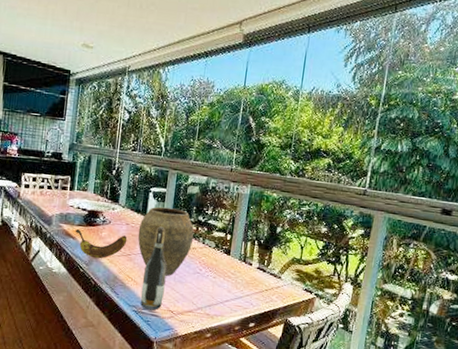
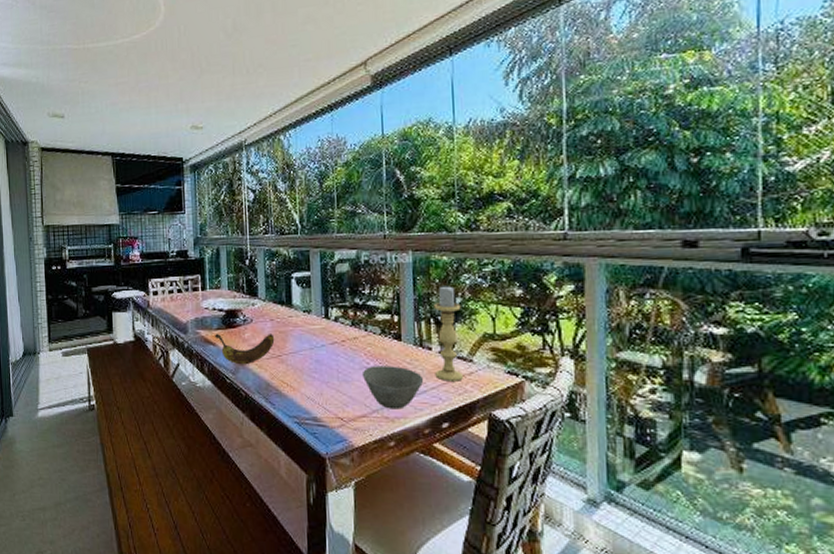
vase: present [137,206,194,276] -> none [285,293,353,376]
wine bottle: present [140,226,167,311] -> none [300,317,329,420]
bowl: none [194,272,242,309] -> present [361,366,424,410]
candle holder: none [251,216,280,292] -> present [433,286,463,381]

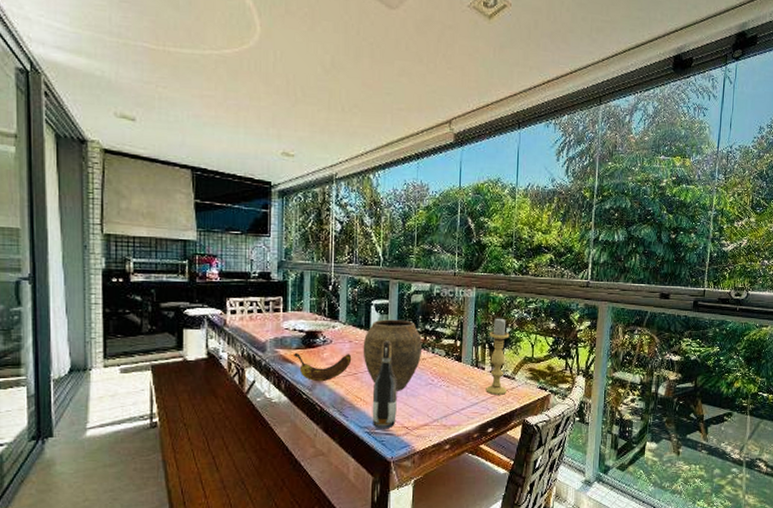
vase: none [285,293,353,376] -> present [363,319,423,391]
wine bottle: none [300,317,329,420] -> present [372,340,397,429]
bowl: present [361,366,424,410] -> none [427,382,477,419]

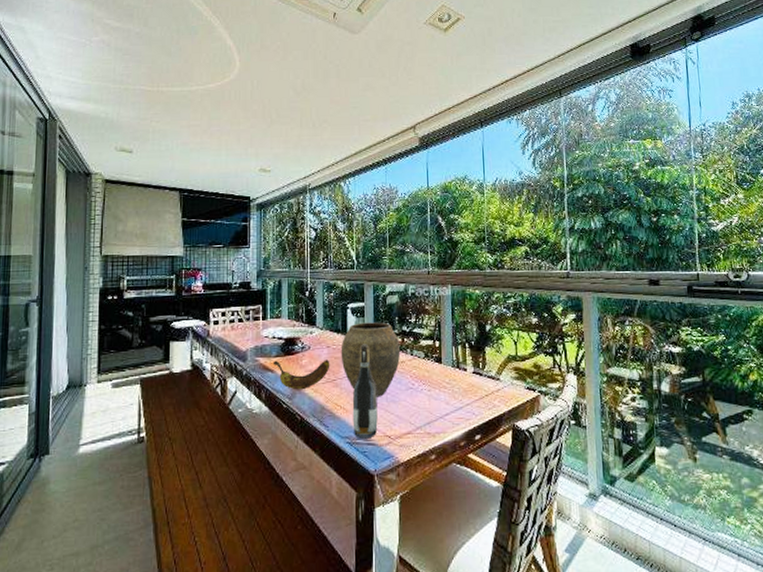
candle holder: present [486,318,510,395] -> none [468,315,492,398]

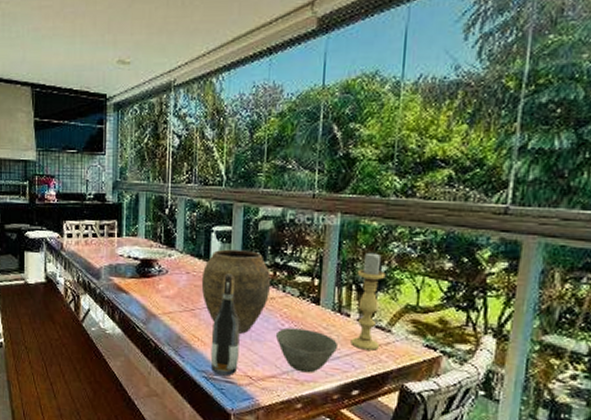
banana: present [274,360,330,390] -> none [128,281,189,316]
bowl: none [407,386,461,425] -> present [275,327,339,373]
candle holder: none [468,315,492,398] -> present [350,252,386,351]

